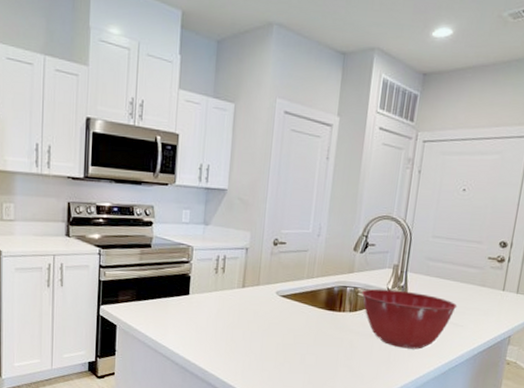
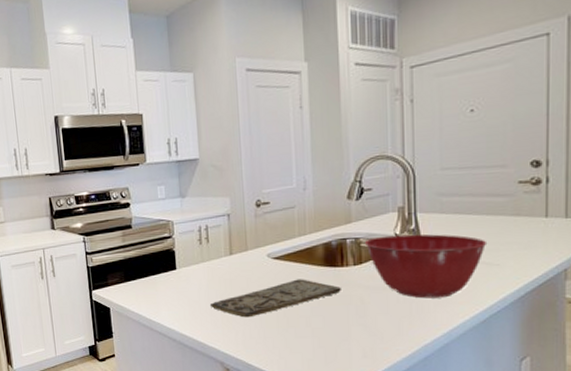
cutting board: none [216,318,336,350] -> present [209,279,341,318]

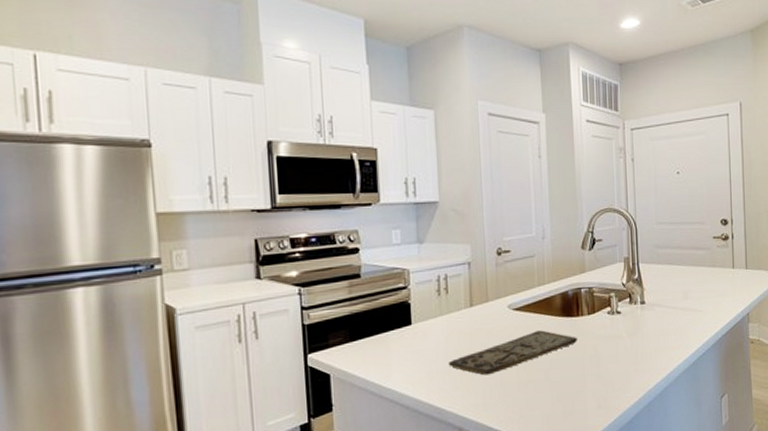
mixing bowl: present [365,234,488,299] -> none [598,283,694,345]

